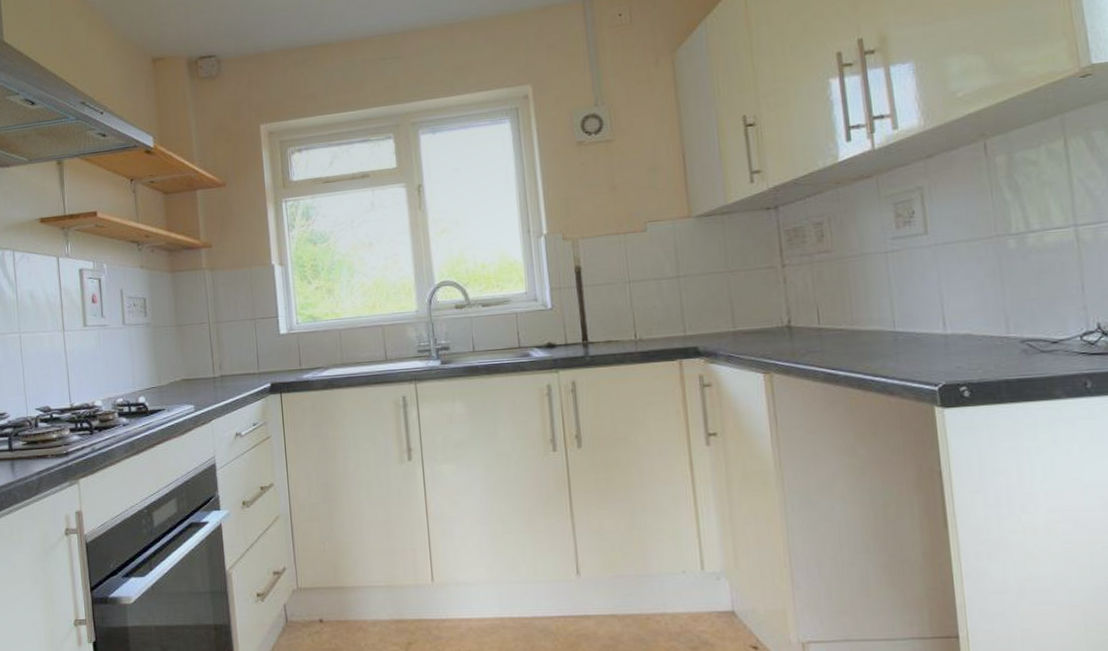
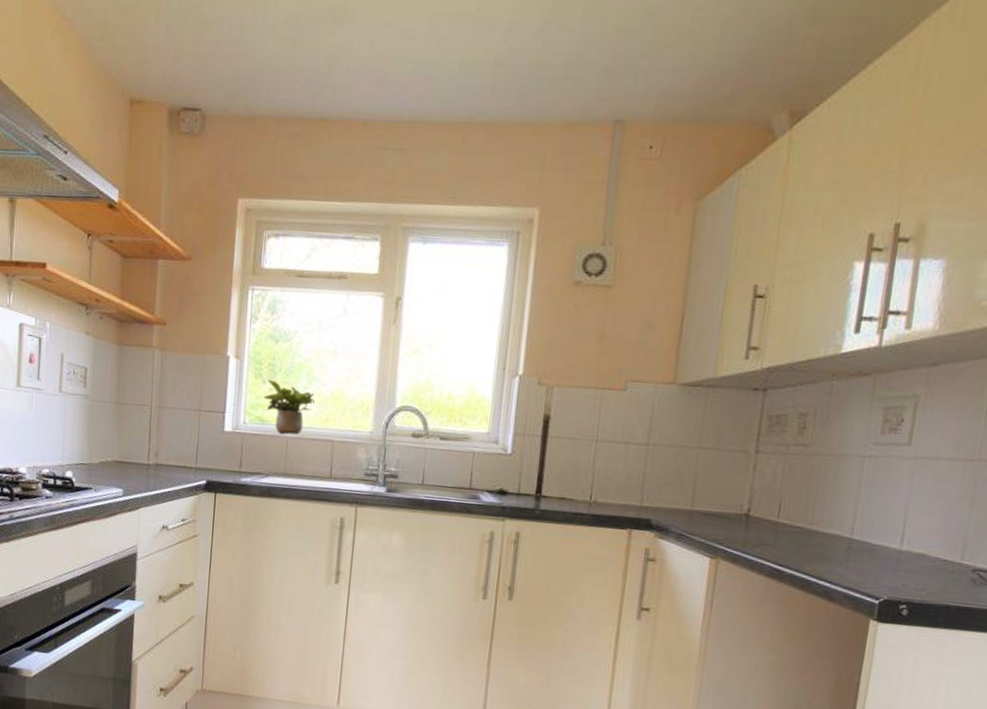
potted plant: none [311,279,359,328] -> present [264,380,315,435]

